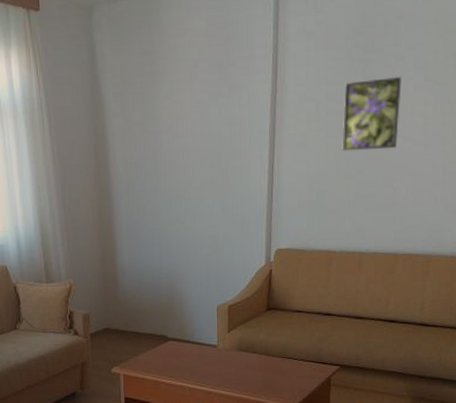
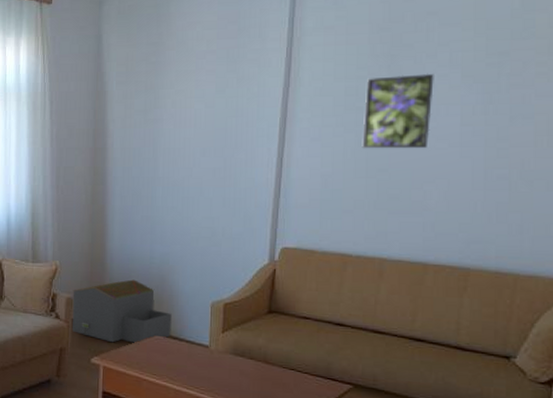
architectural model: none [88,291,183,352] -> present [71,279,172,345]

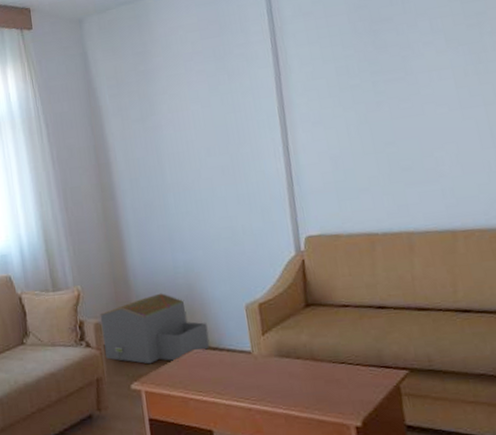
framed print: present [362,73,434,149] -> none [355,42,429,125]

